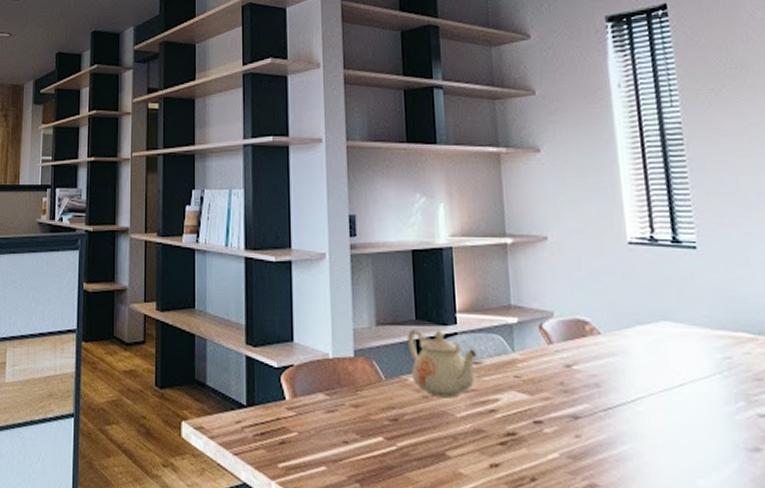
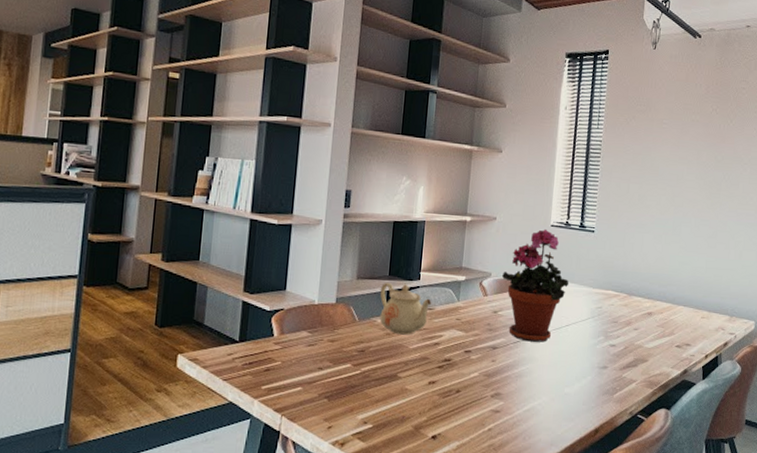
potted plant: none [569,247,673,410] -> present [502,228,569,342]

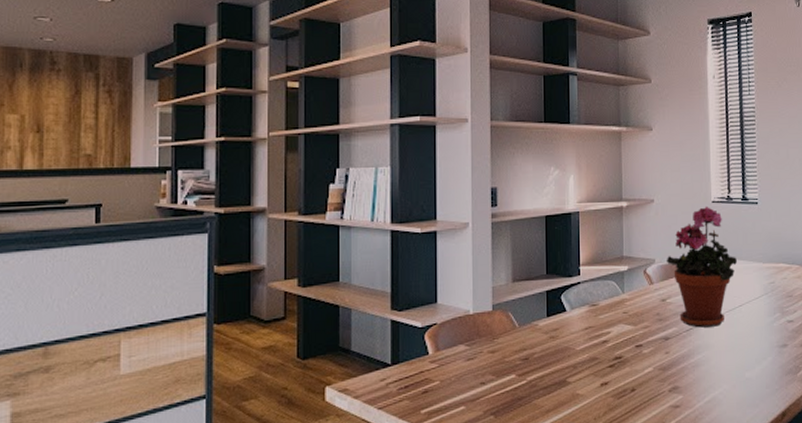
teapot: present [379,283,432,335] -> none [538,280,595,337]

